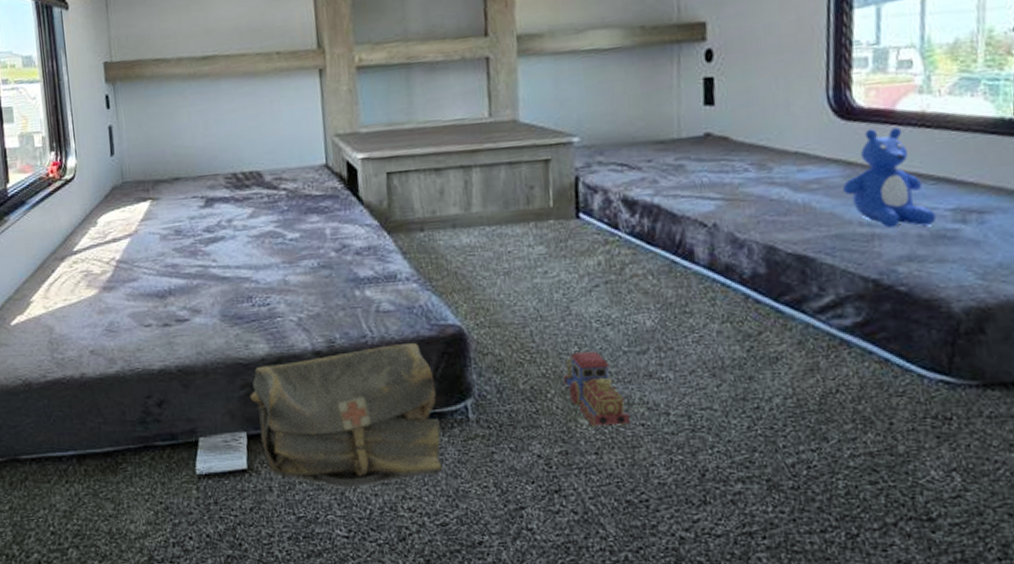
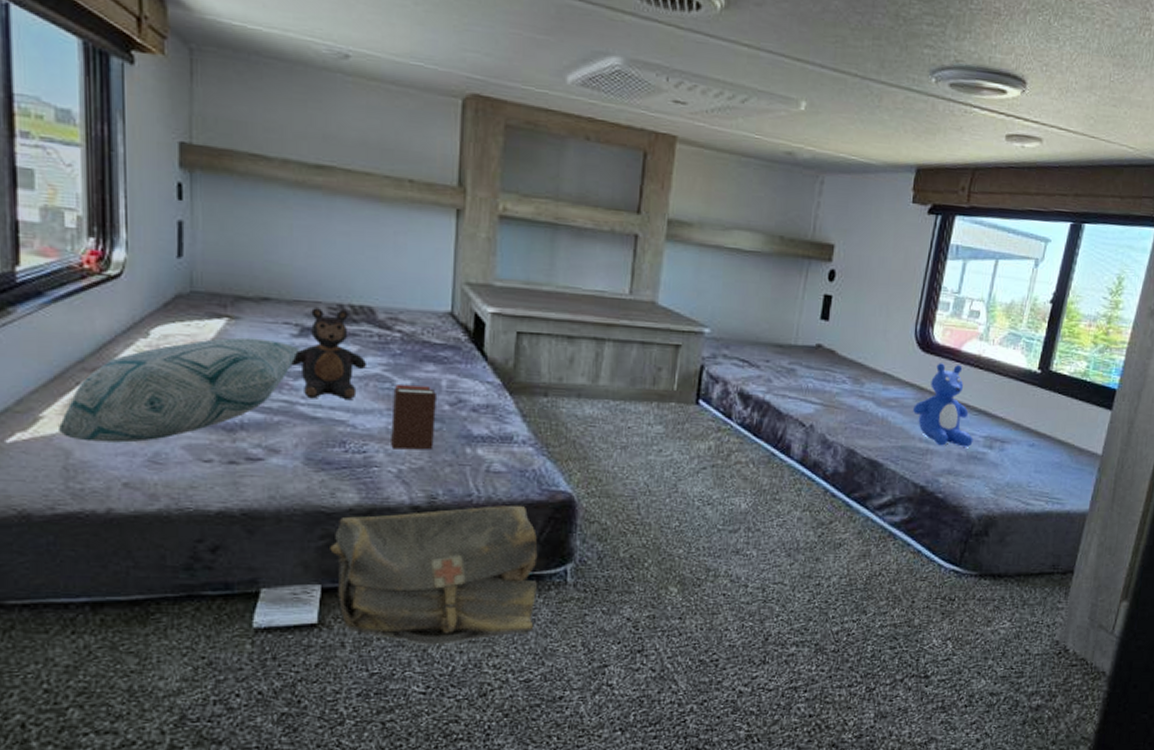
decorative pillow: none [43,213,207,318] -> present [57,337,300,443]
teddy bear: none [201,177,262,261] -> present [291,308,368,399]
books: none [285,236,326,299] -> present [391,385,436,450]
toy train: present [563,351,630,428] -> none [661,527,714,596]

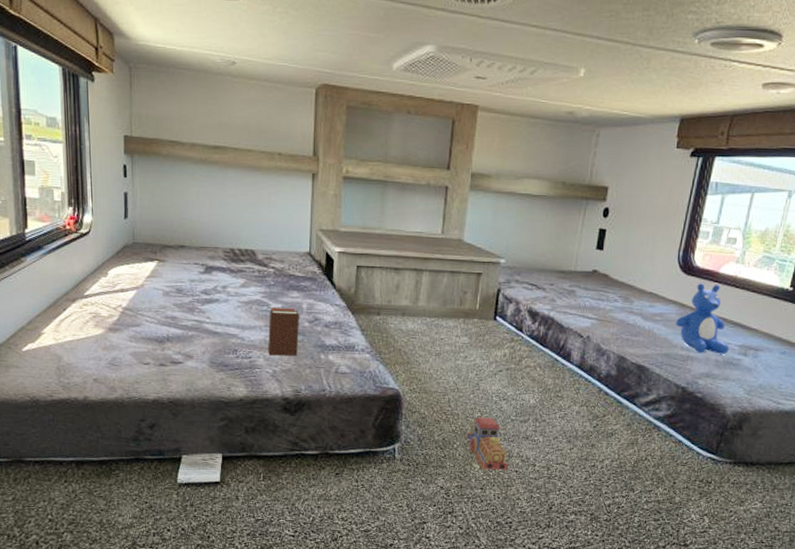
decorative pillow: present [57,337,300,443] -> none [53,275,206,351]
teddy bear: present [291,308,368,399] -> none [200,252,251,319]
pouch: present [330,506,538,646] -> none [227,398,374,502]
toy train: none [661,527,714,596] -> present [467,417,508,471]

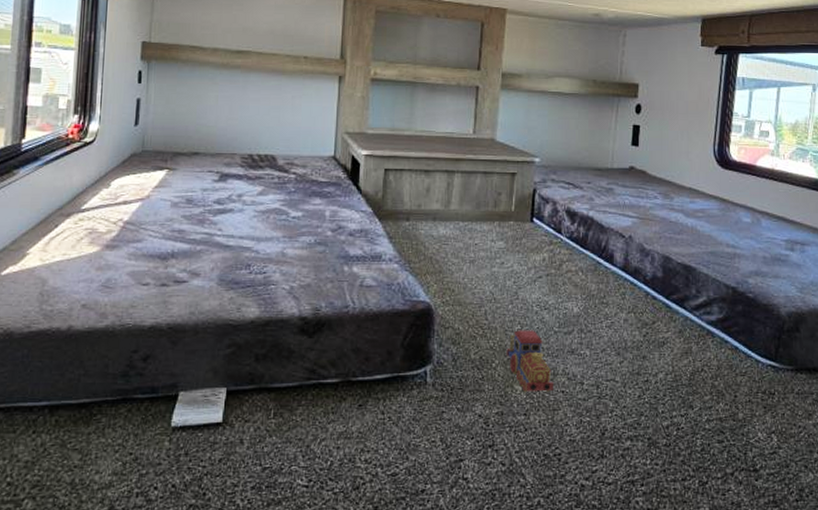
books: present [268,308,299,356] -> none [285,216,321,270]
teddy bear: present [676,283,729,354] -> none [719,177,776,250]

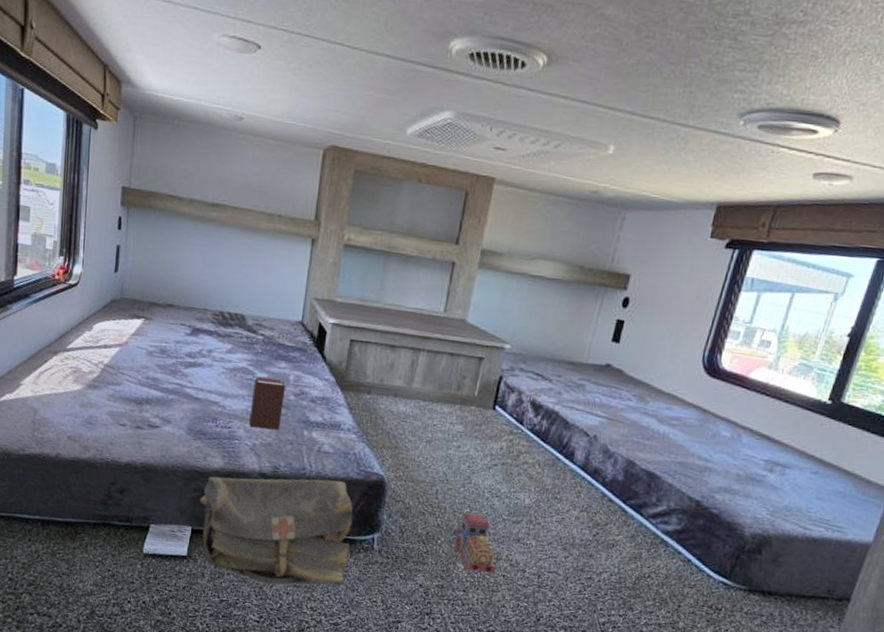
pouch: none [235,315,402,443] -> present [200,476,353,588]
books: none [285,216,321,270] -> present [249,377,285,430]

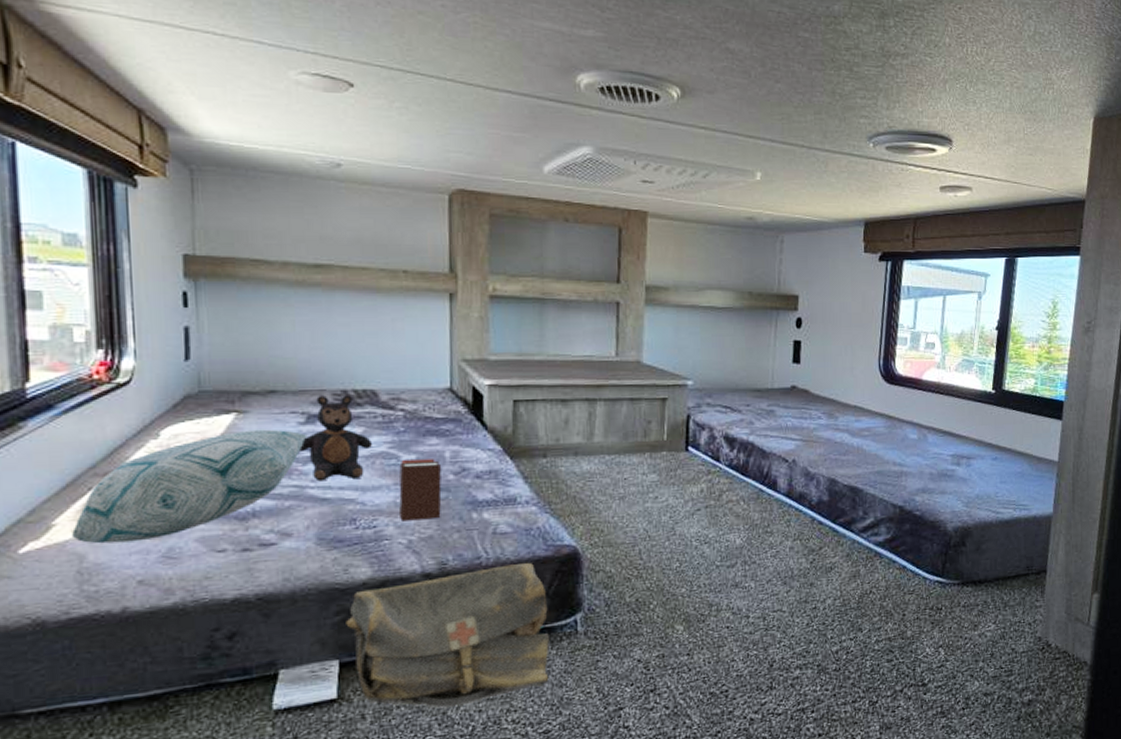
decorative pillow: none [31,333,191,407] -> present [71,429,308,544]
teddy bear: none [184,314,237,386] -> present [299,395,373,482]
toy train: present [452,512,496,574] -> none [665,566,717,633]

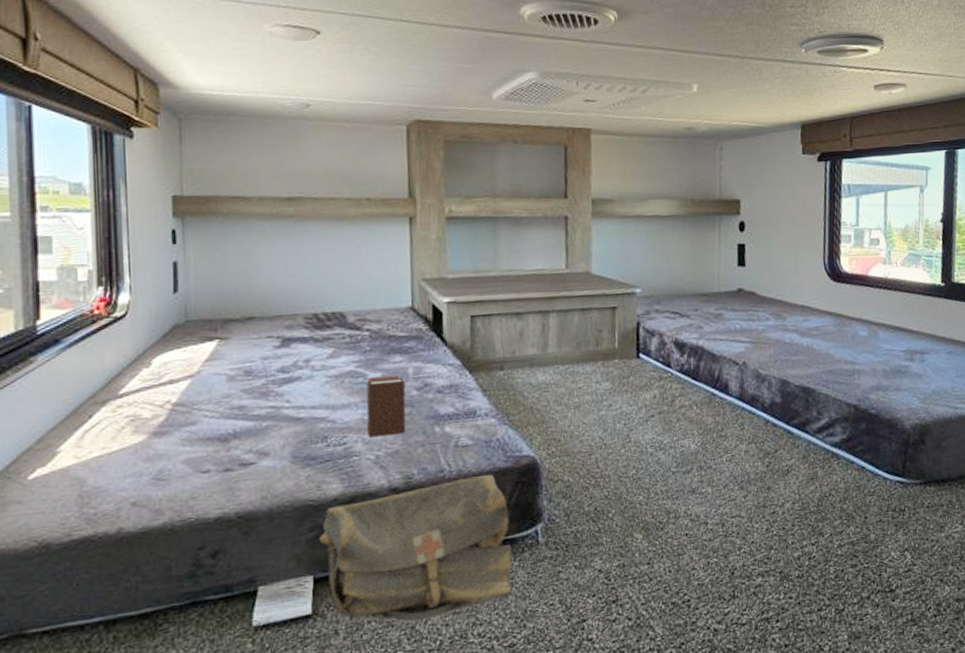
decorative pillow: present [71,429,308,544] -> none [73,353,283,469]
teddy bear: present [299,395,373,482] -> none [275,318,342,402]

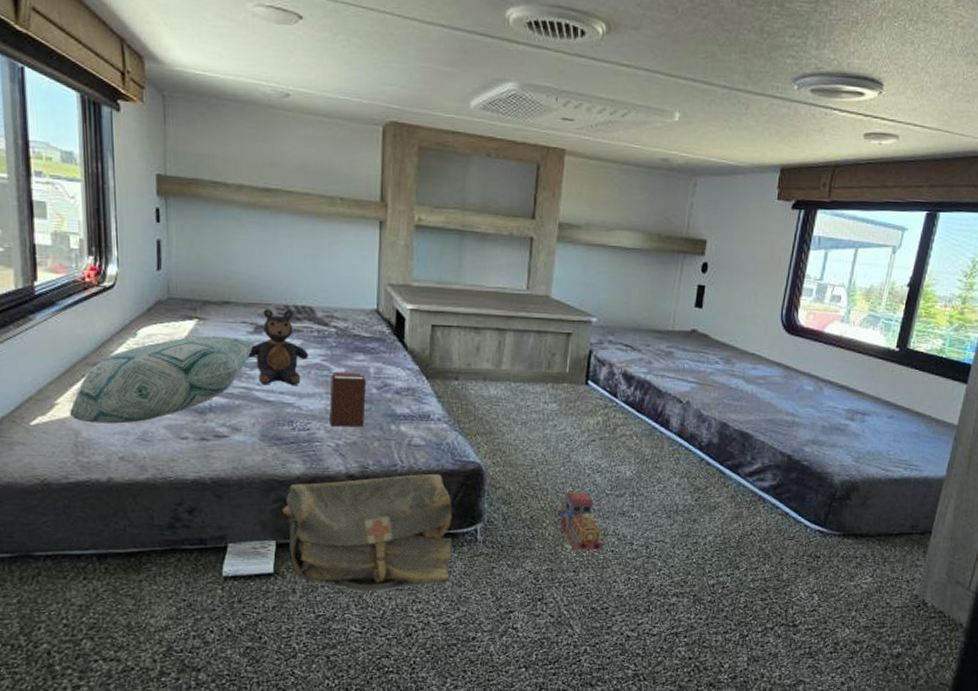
decorative pillow: none [73,353,283,469] -> present [69,335,255,424]
teddy bear: none [275,318,342,402] -> present [248,309,309,385]
toy train: none [622,473,676,541] -> present [557,492,603,552]

